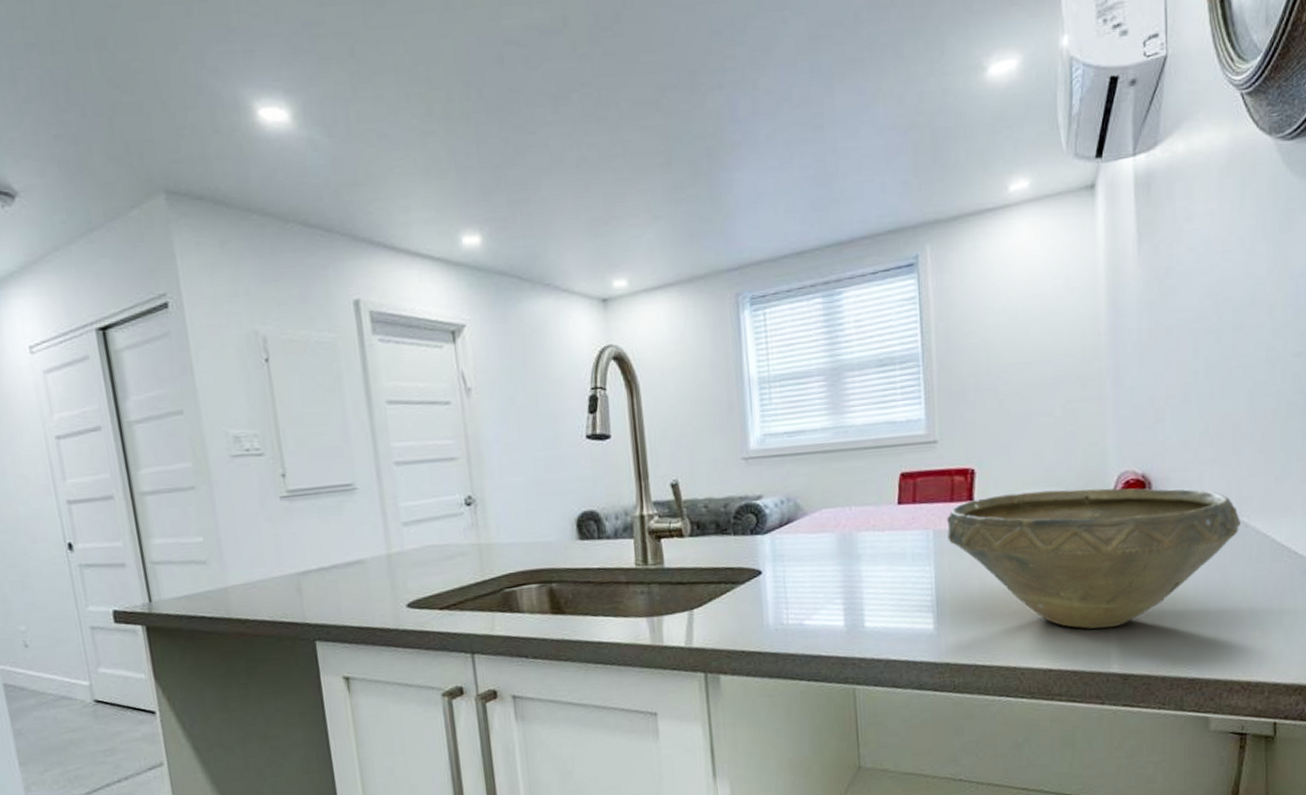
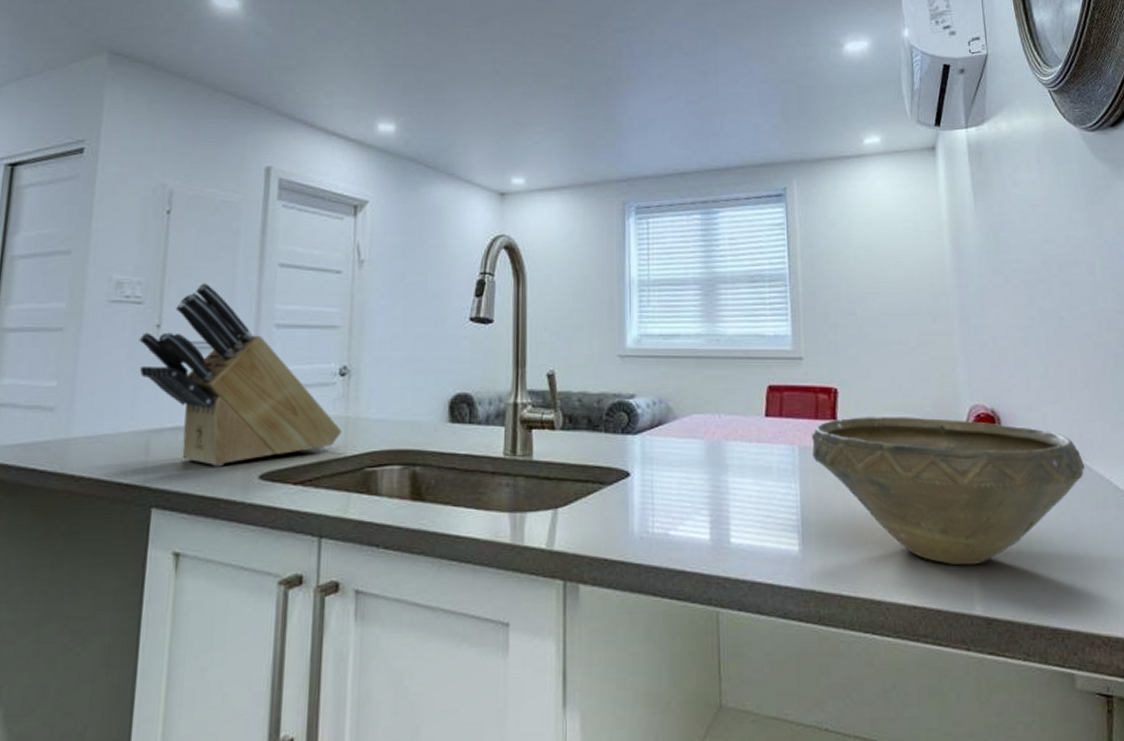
knife block: none [268,428,477,601] -> present [139,283,342,467]

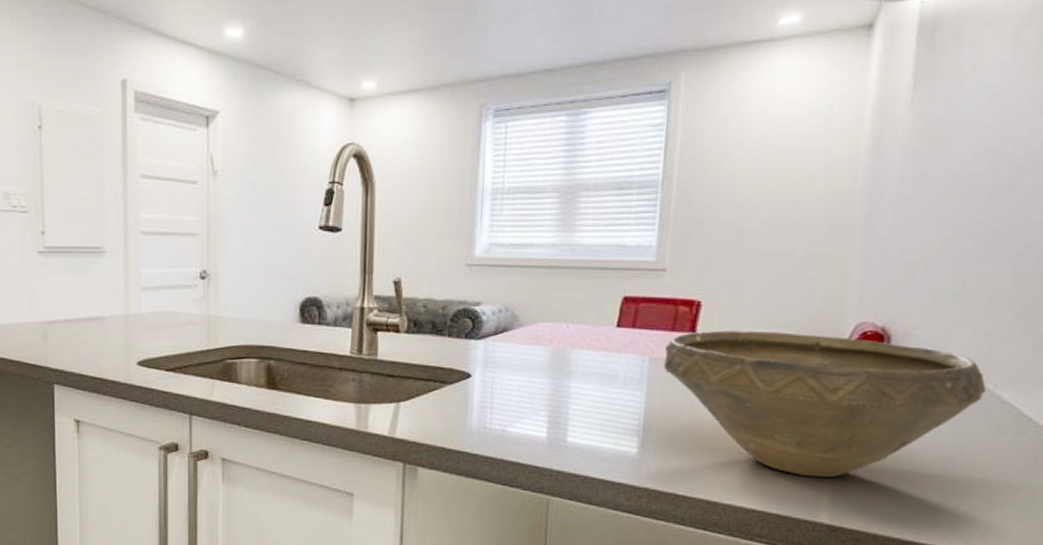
knife block: present [139,283,342,467] -> none [28,194,204,354]

